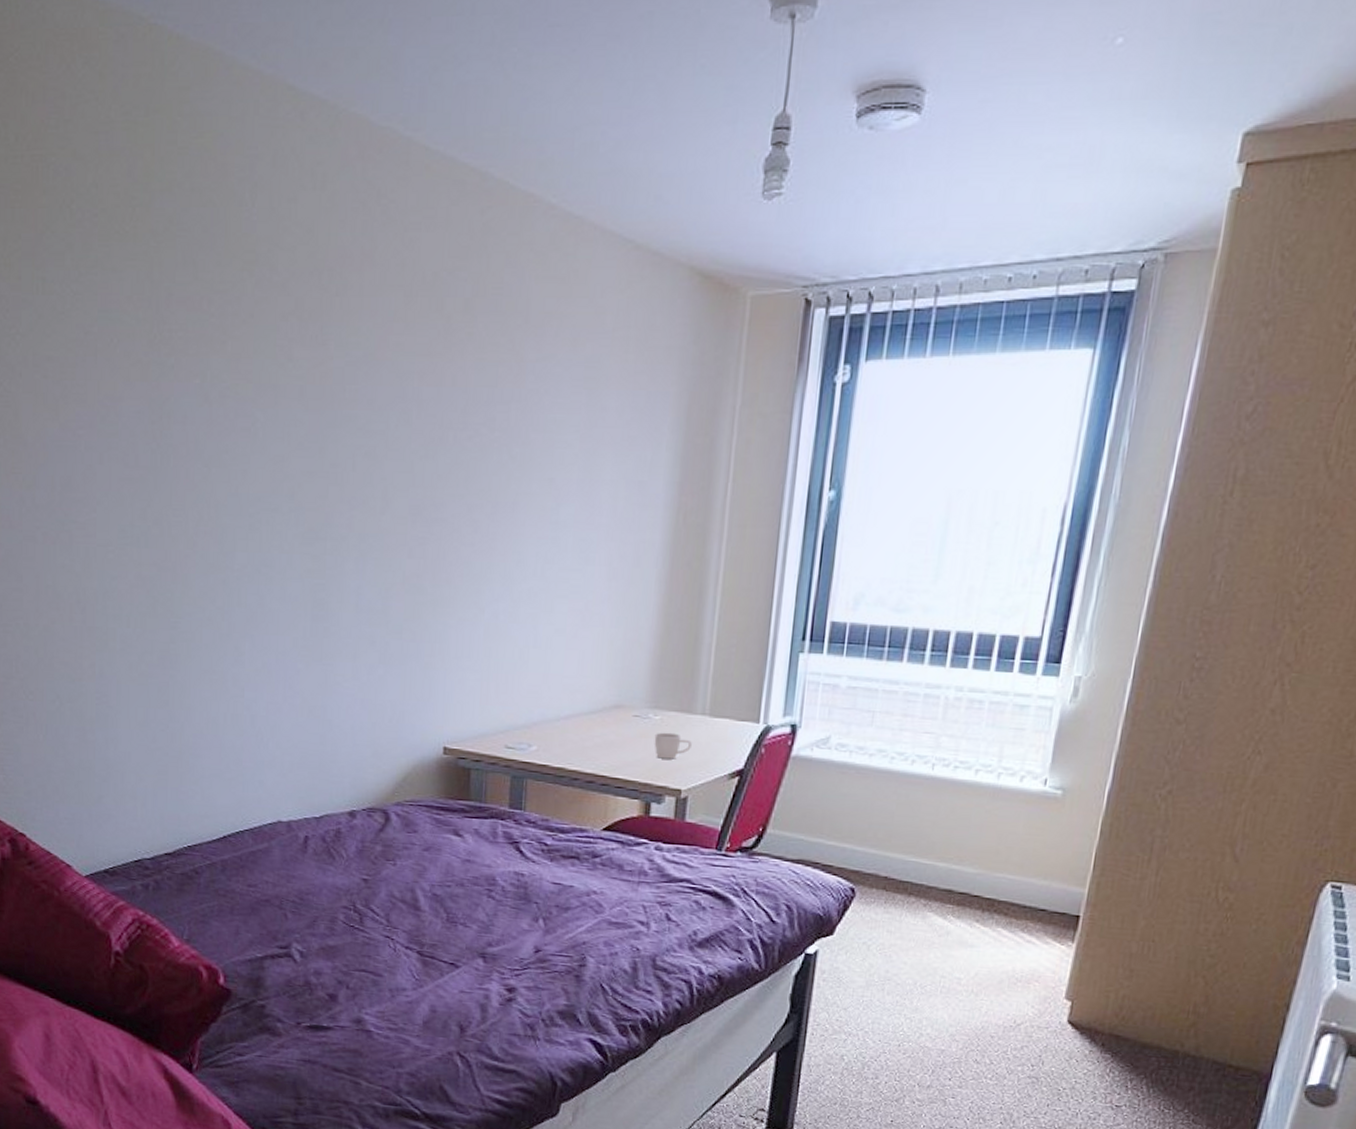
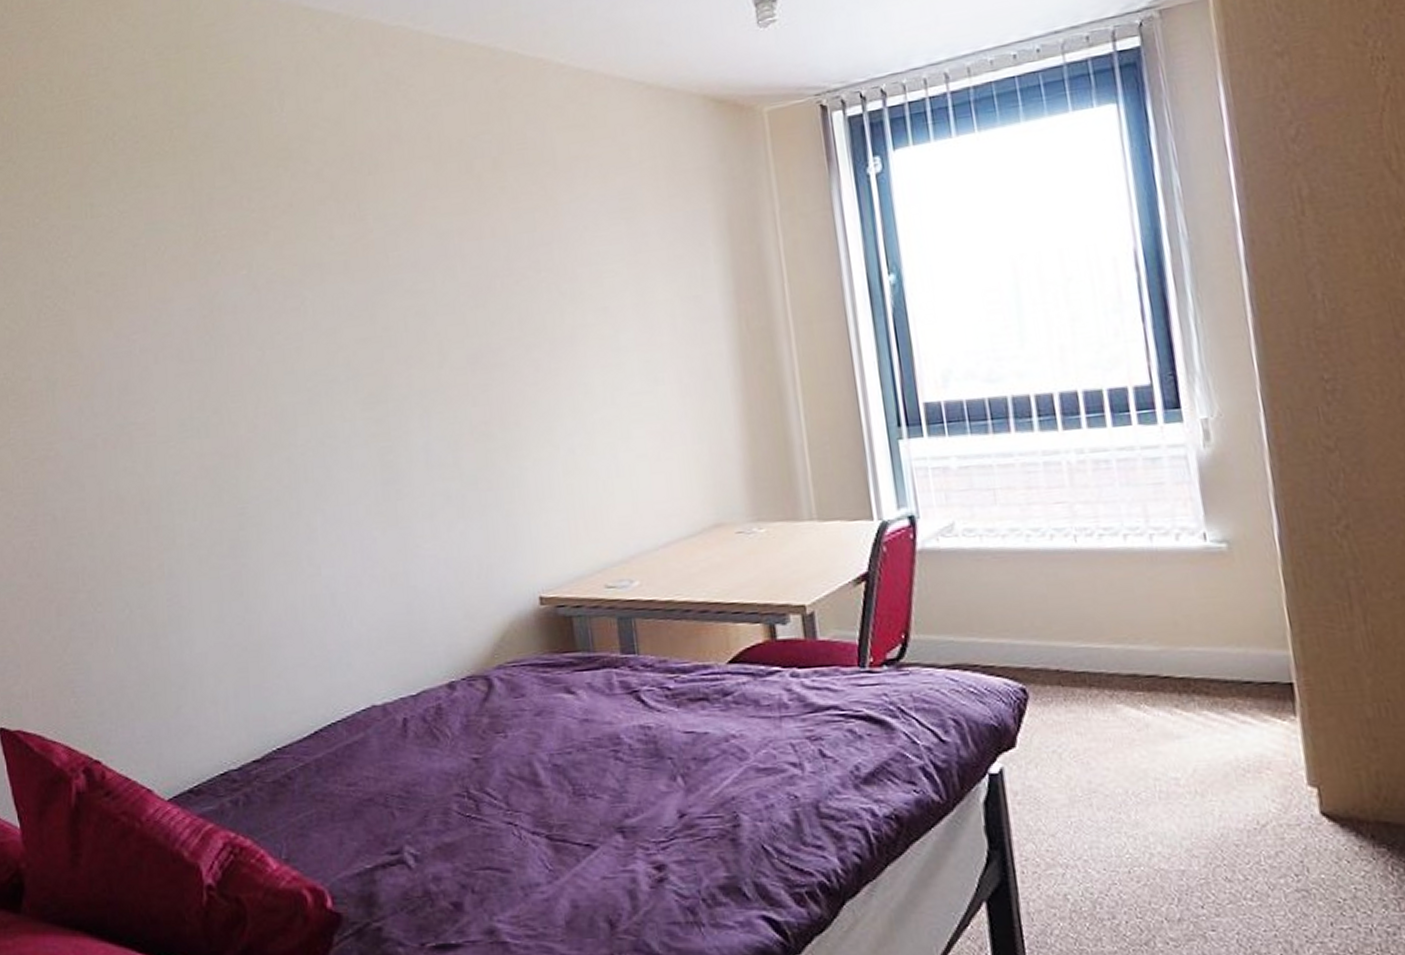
mug: present [654,732,692,759] -> none [763,544,806,575]

